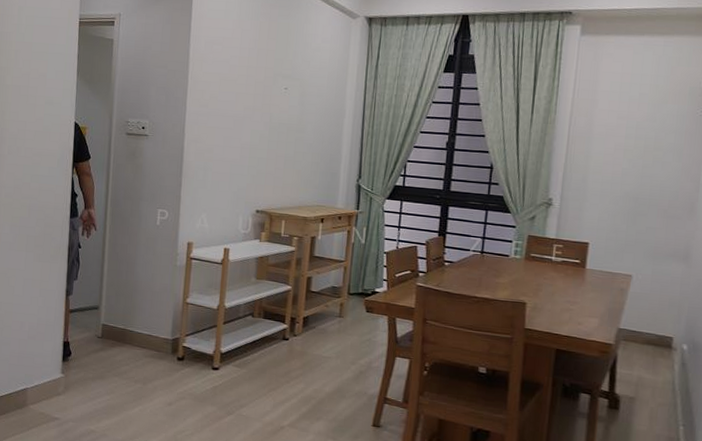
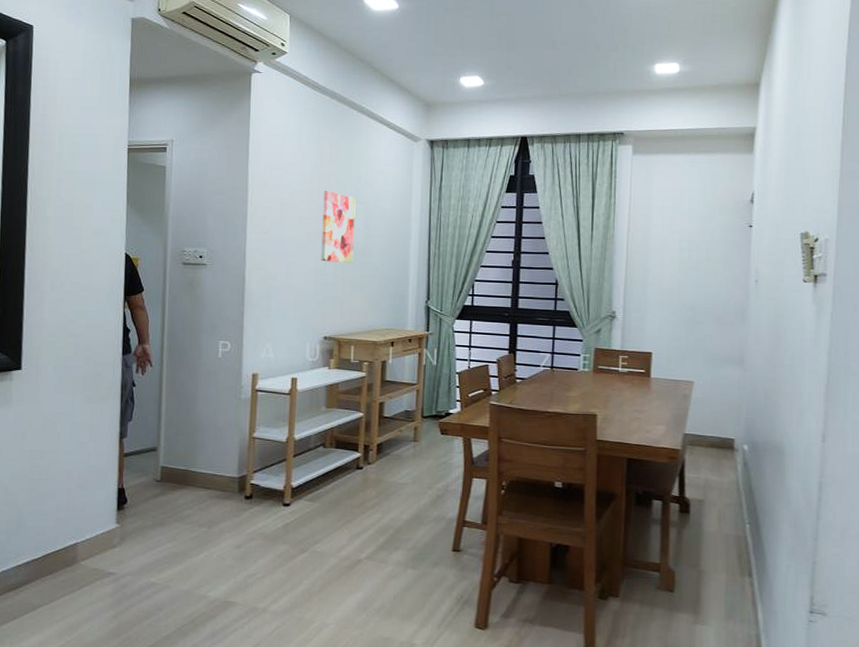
wall art: none [256,66,292,139] -> present [321,190,356,263]

